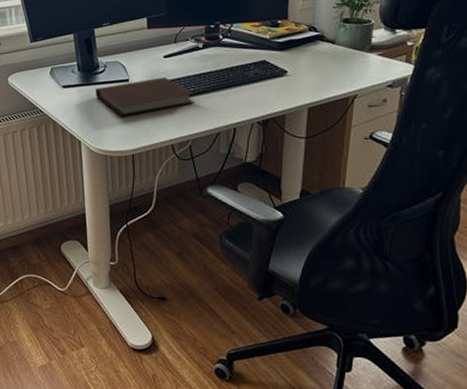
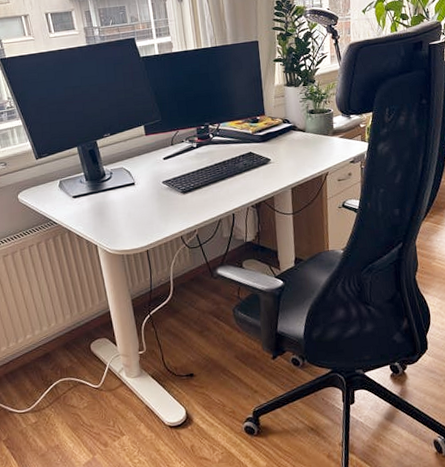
notebook: present [96,77,195,116] -> none [105,176,196,217]

